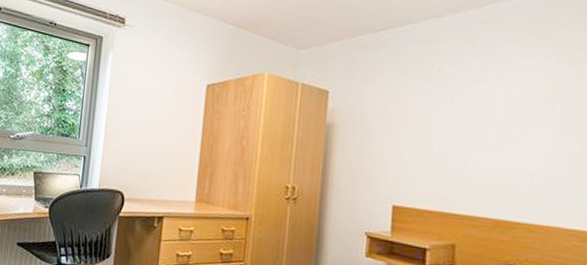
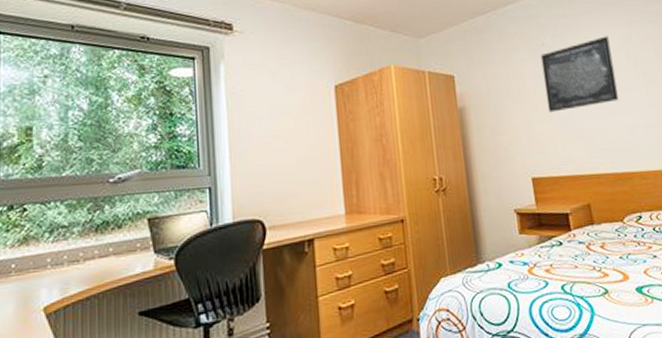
wall art: none [428,70,526,144] -> present [540,36,619,113]

